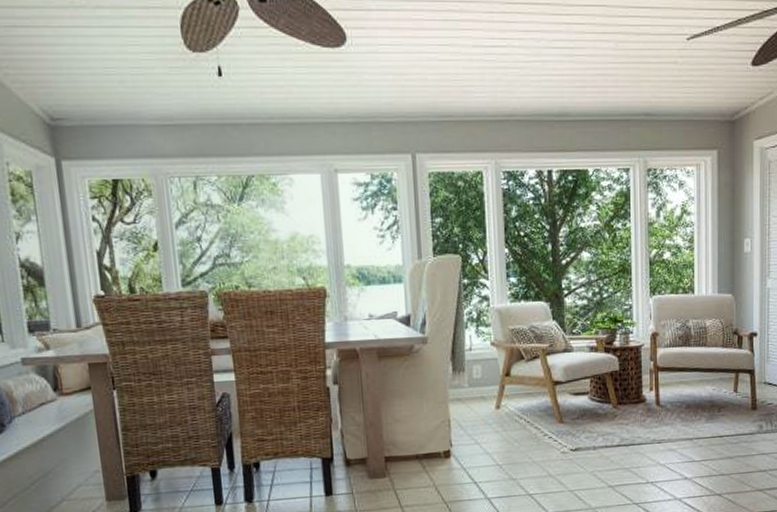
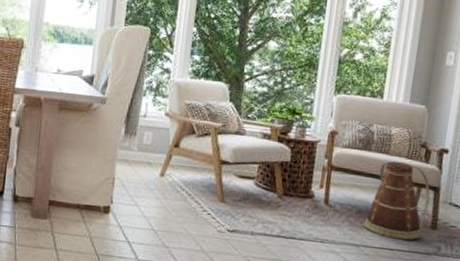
basket: none [693,352,747,426] -> present [363,161,430,240]

